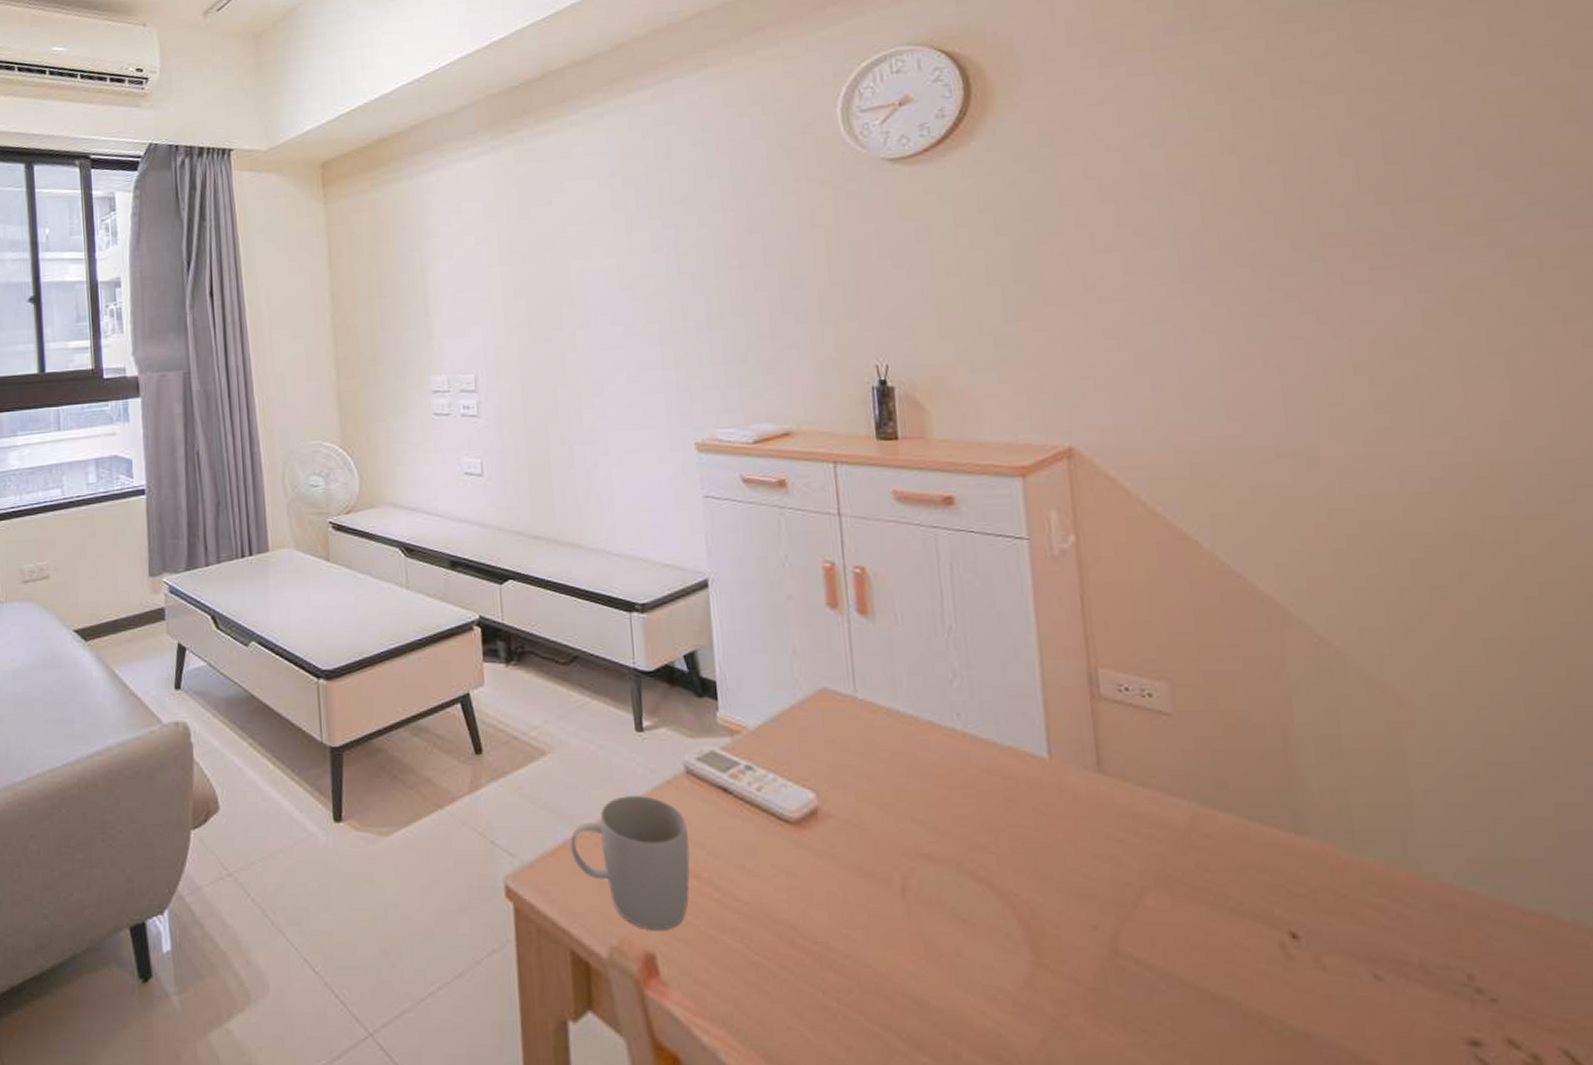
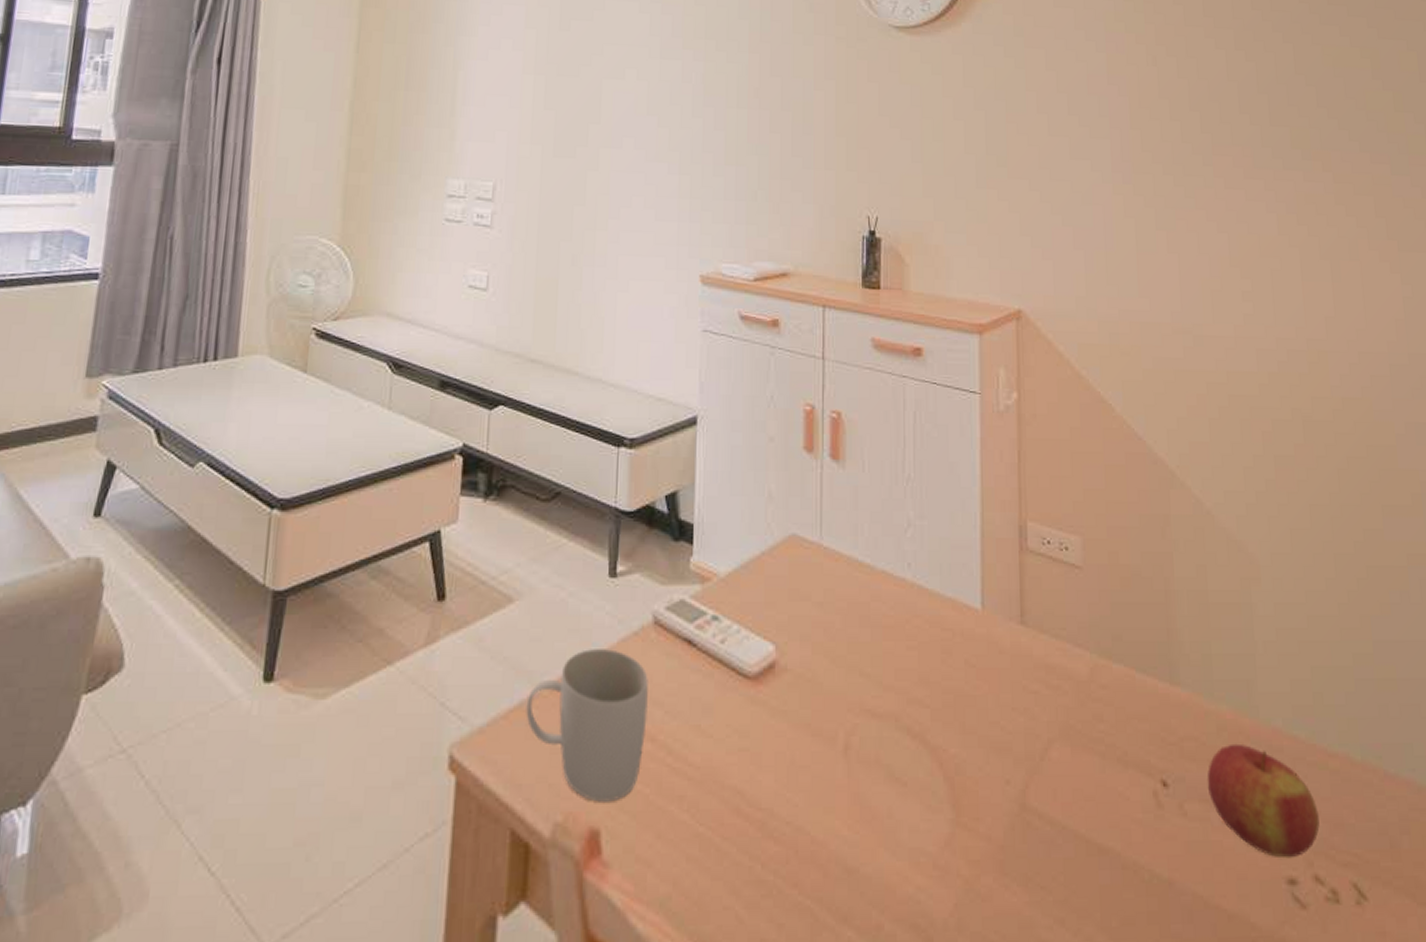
apple: none [1351,897,1512,1019] -> present [1207,743,1320,859]

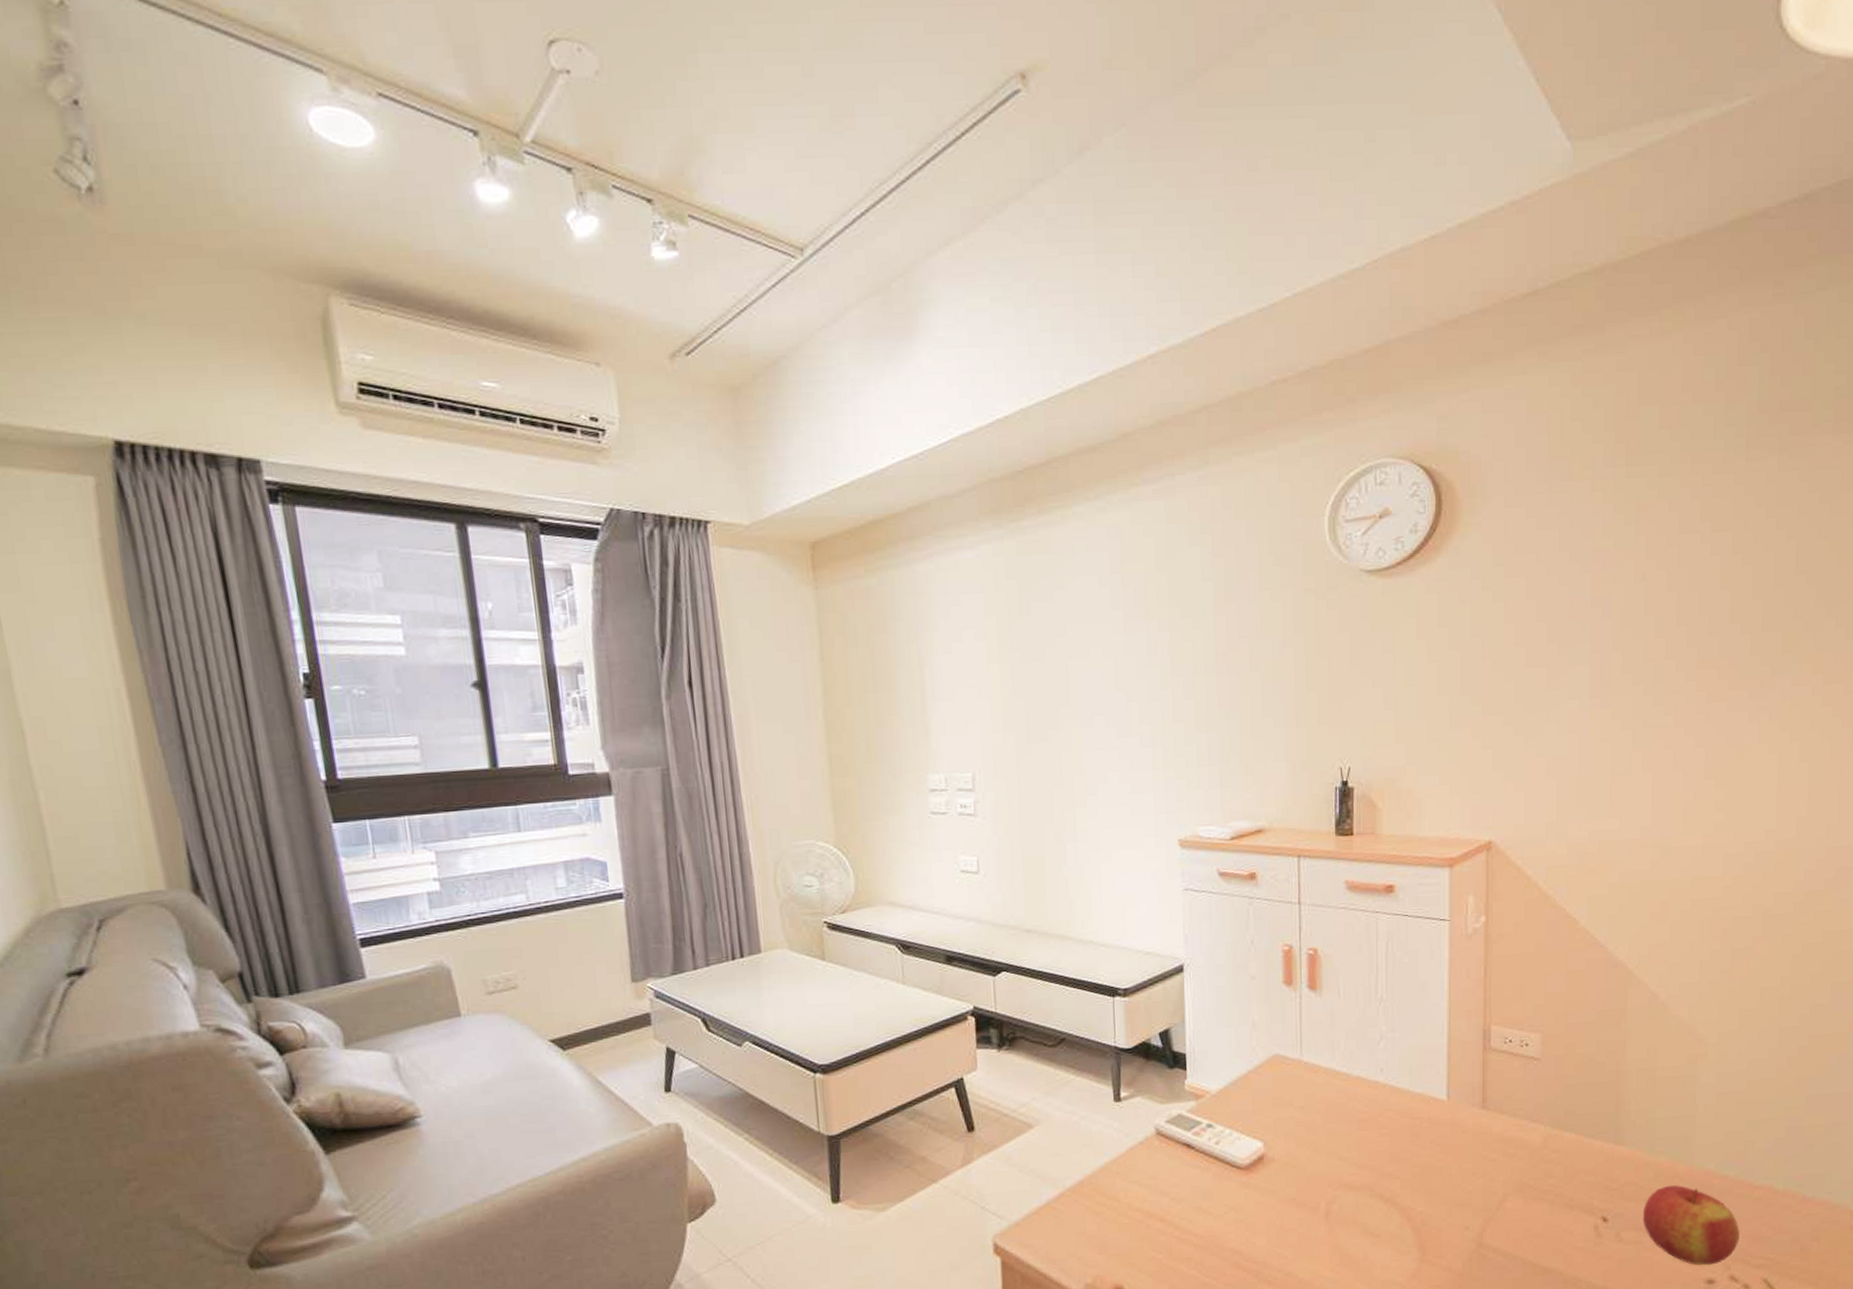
mug: present [526,649,649,802] -> none [1053,1156,1157,1267]

